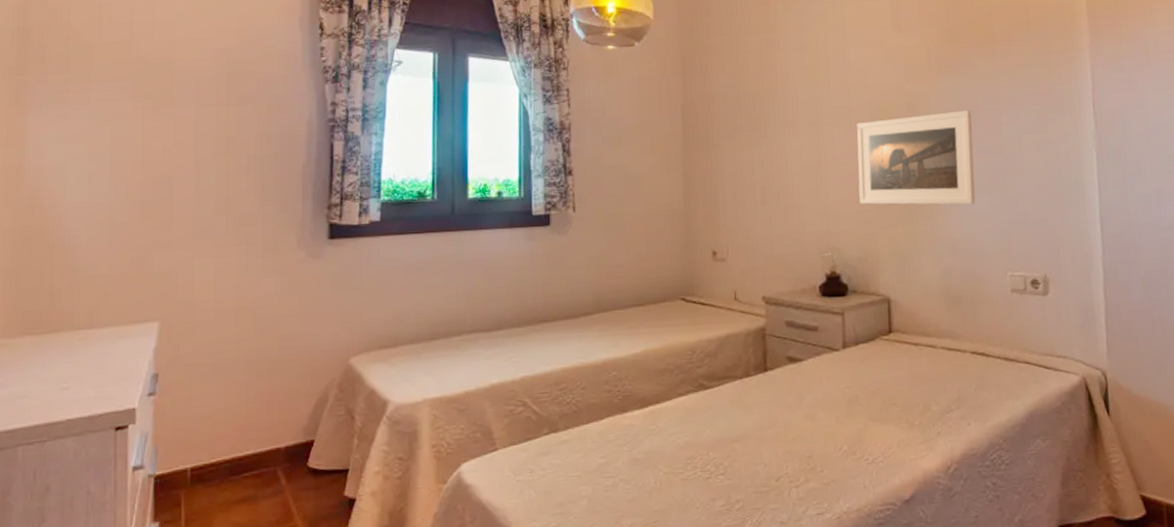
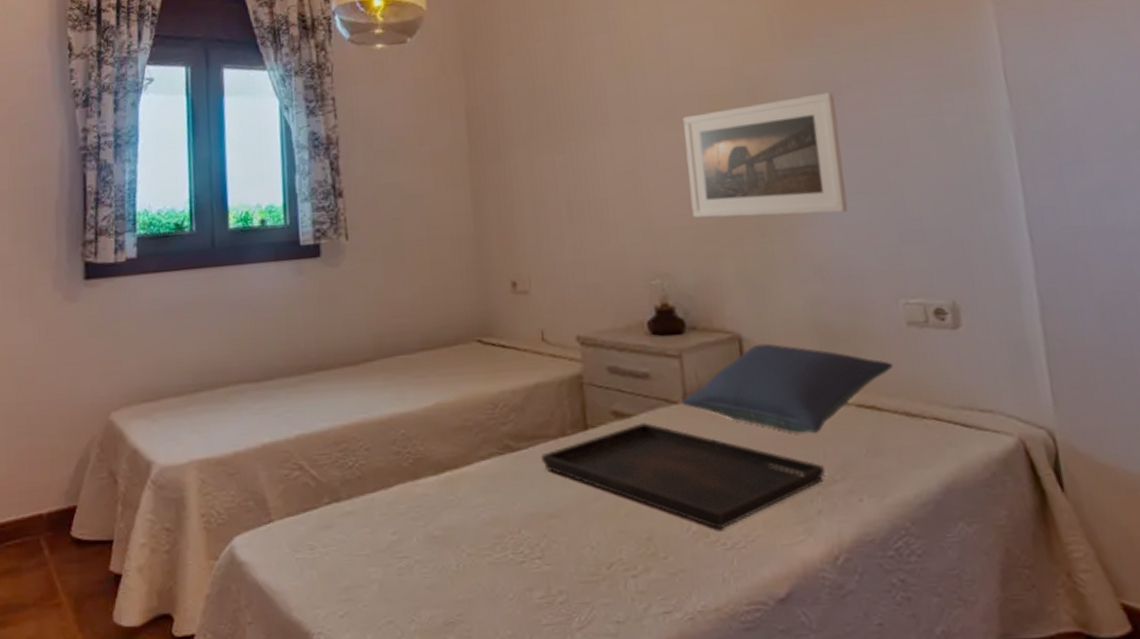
serving tray: none [729,366,945,449] -> present [541,423,826,530]
pillow: none [841,304,999,374] -> present [680,343,893,434]

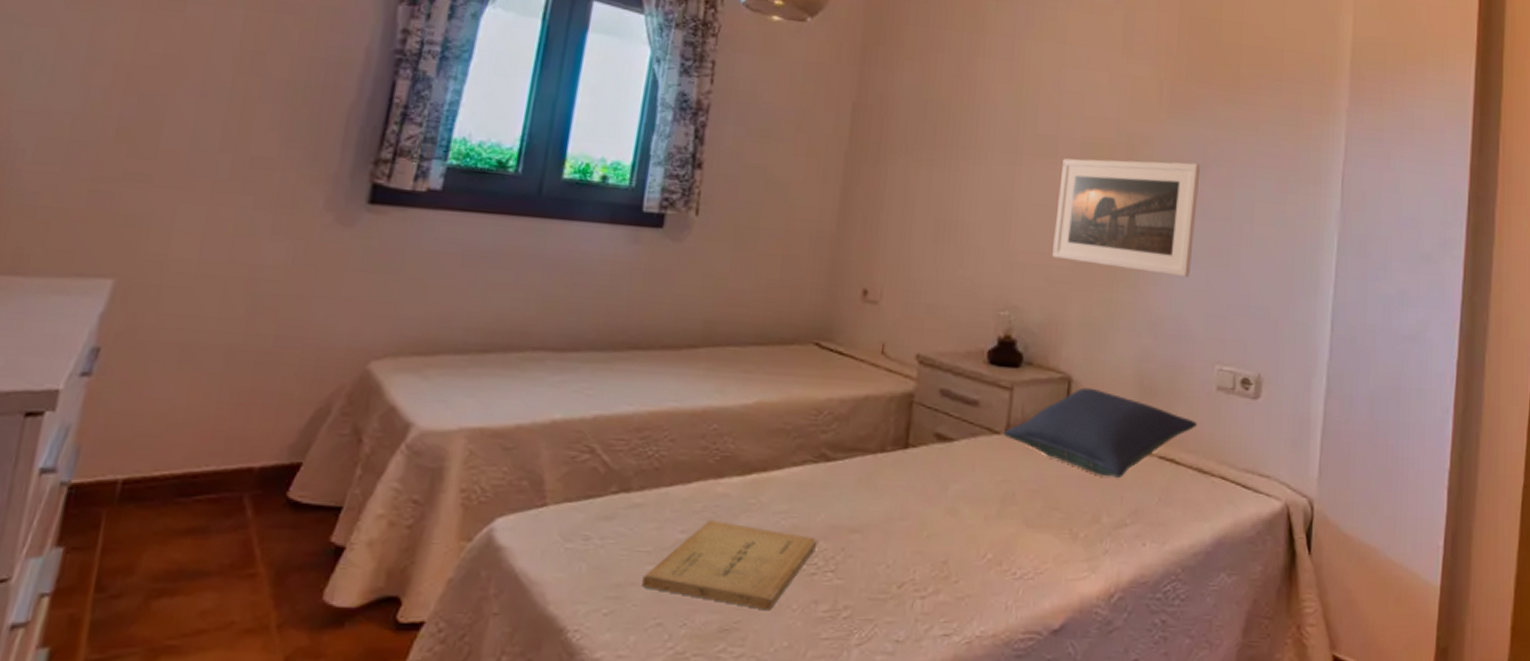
book: none [367,519,520,602] -> present [642,519,818,611]
serving tray: present [541,423,826,530] -> none [855,448,1120,560]

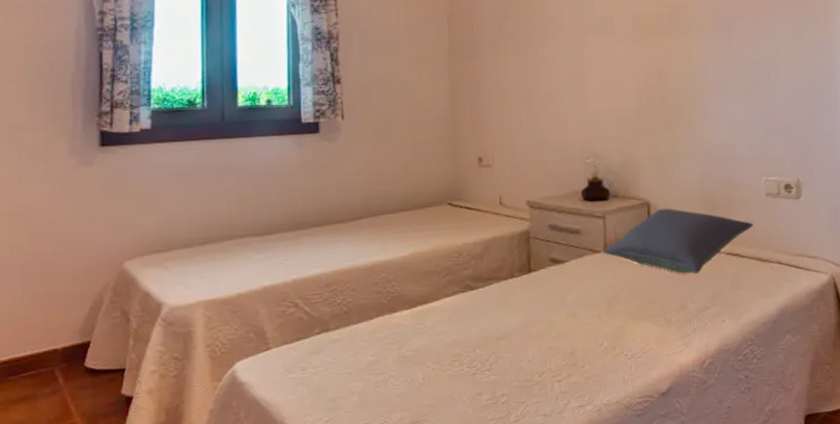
book: present [642,519,818,611] -> none [349,344,474,405]
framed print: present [1052,158,1201,278] -> none [619,21,733,113]

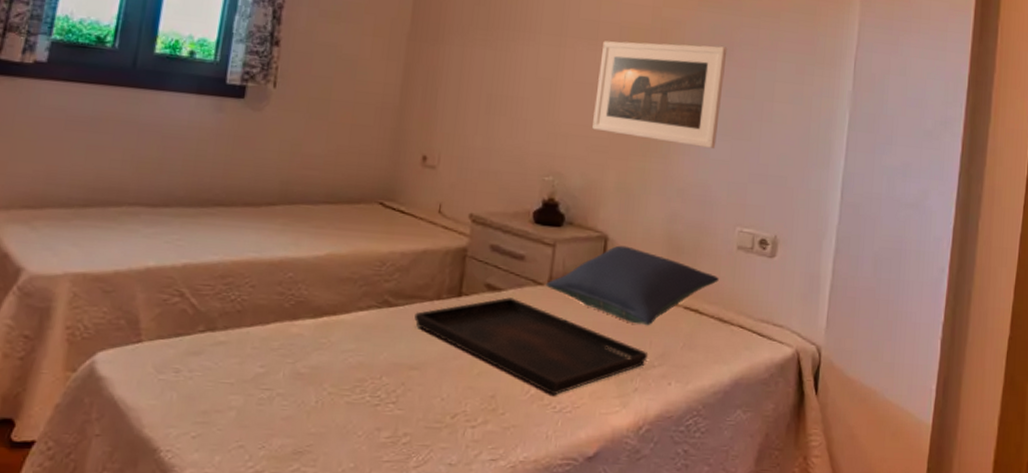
serving tray: none [494,267,701,345] -> present [414,297,649,396]
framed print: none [619,21,733,113] -> present [592,41,728,149]

